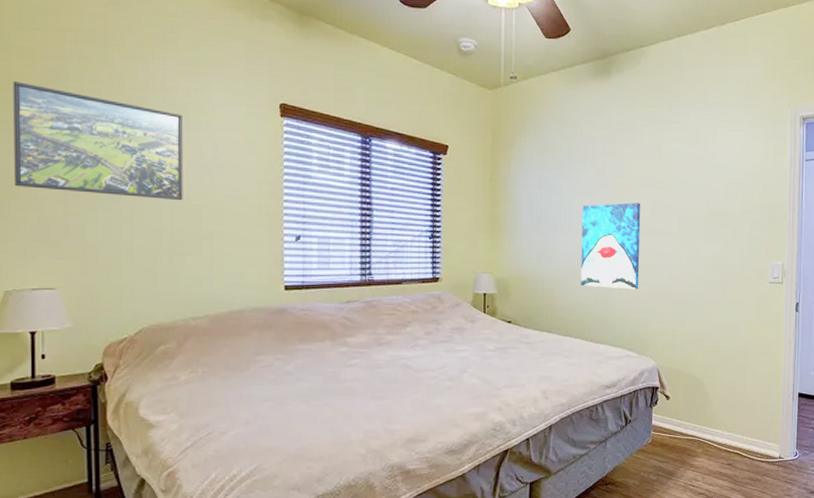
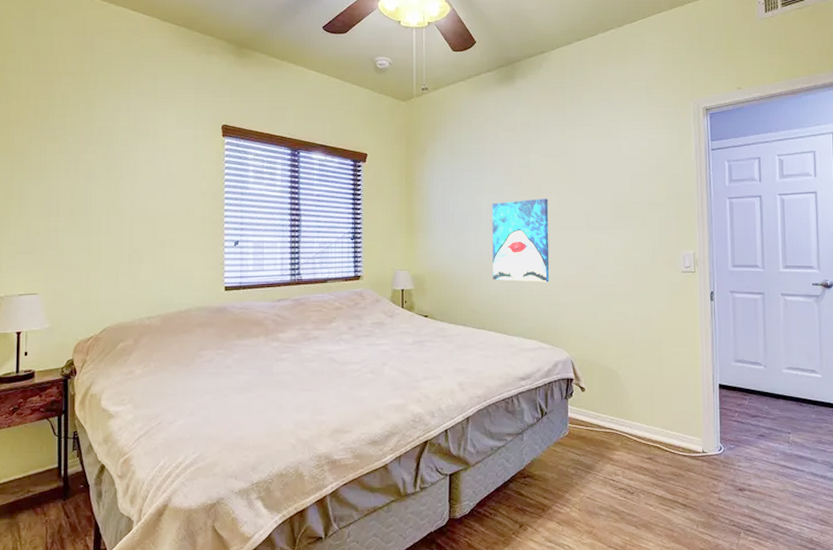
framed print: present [13,81,183,201] -> none [9,120,142,214]

